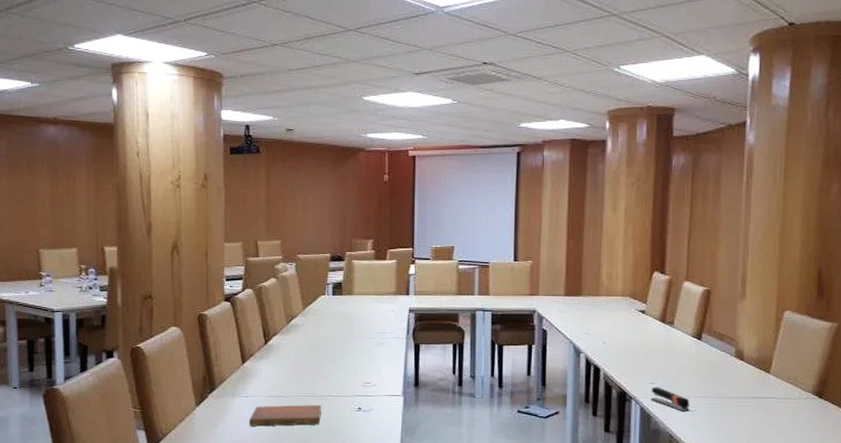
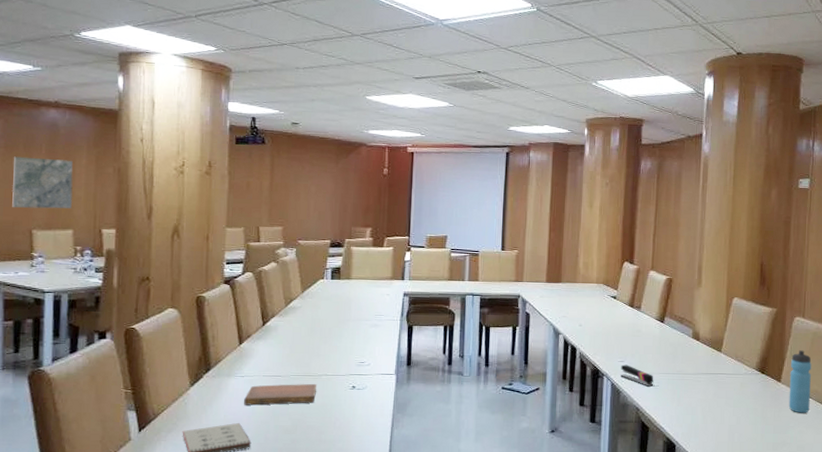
map: none [18,175,75,227] -> present [12,156,73,209]

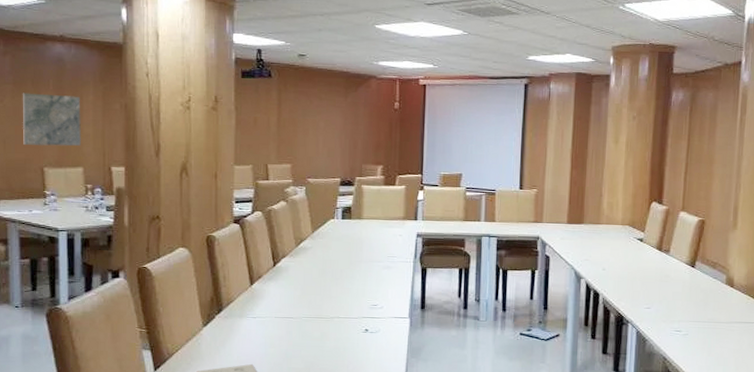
notebook: present [244,383,316,406] -> none [257,325,329,347]
stapler: present [620,364,654,387] -> none [646,311,683,335]

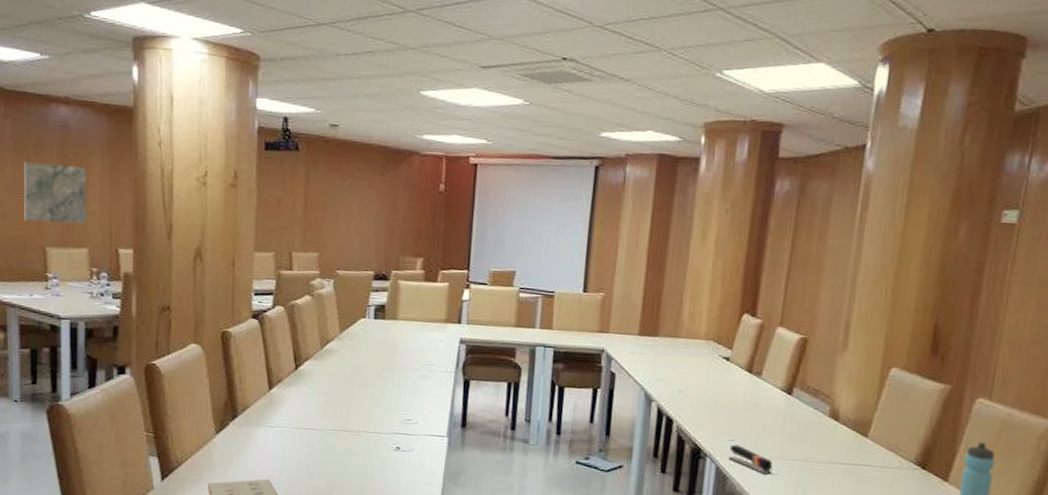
stapler: none [646,311,683,335] -> present [728,444,773,475]

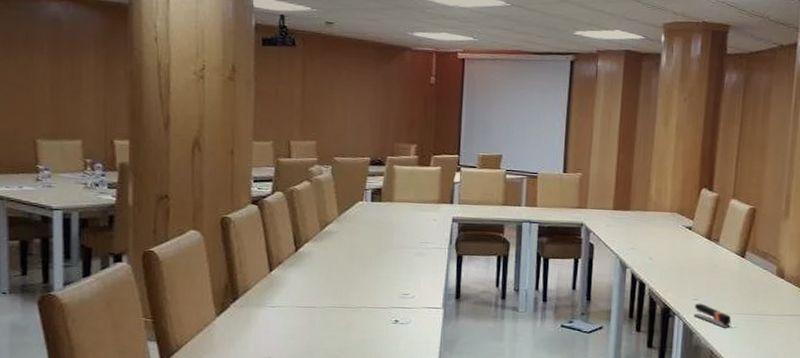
map: present [23,161,87,224] -> none [12,55,80,116]

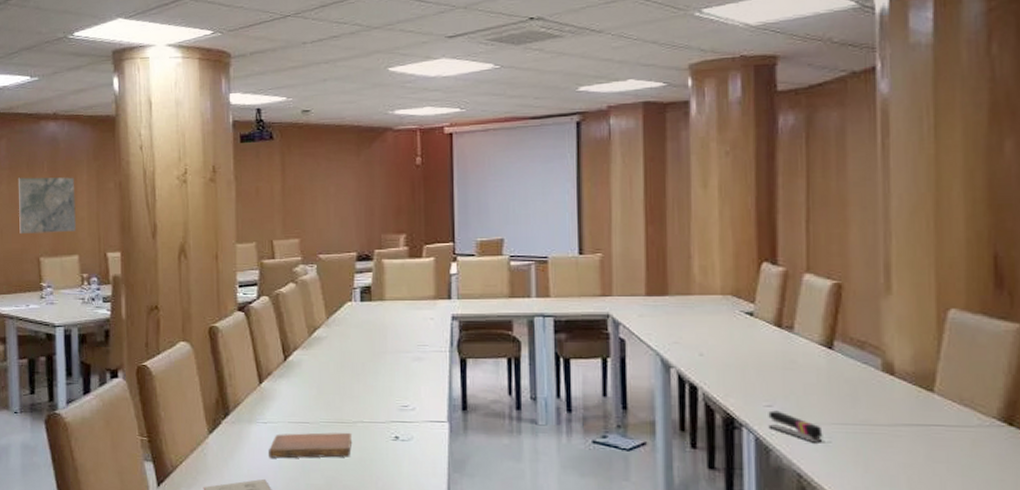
map: none [12,55,80,116] -> present [18,177,76,233]
notebook: none [276,316,355,339] -> present [269,432,351,459]

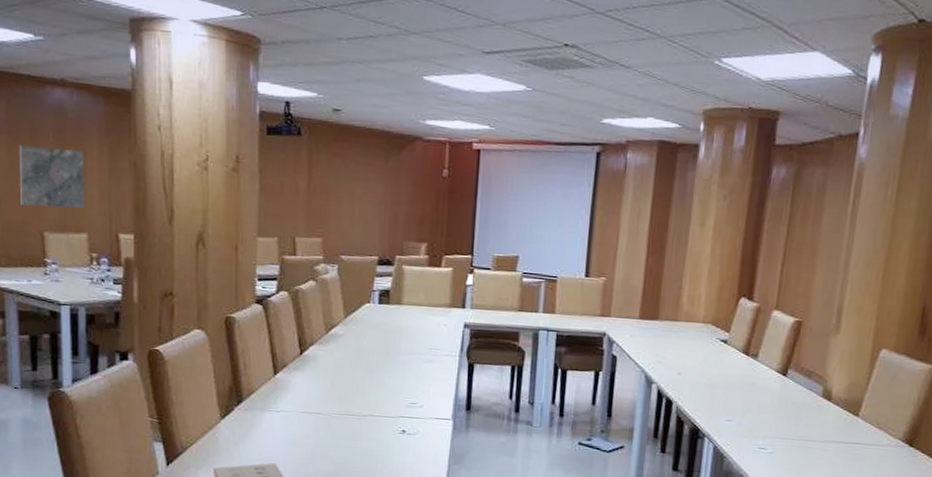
notebook: present [269,432,351,459] -> none [280,422,361,447]
stapler: present [768,410,823,443] -> none [726,424,768,453]

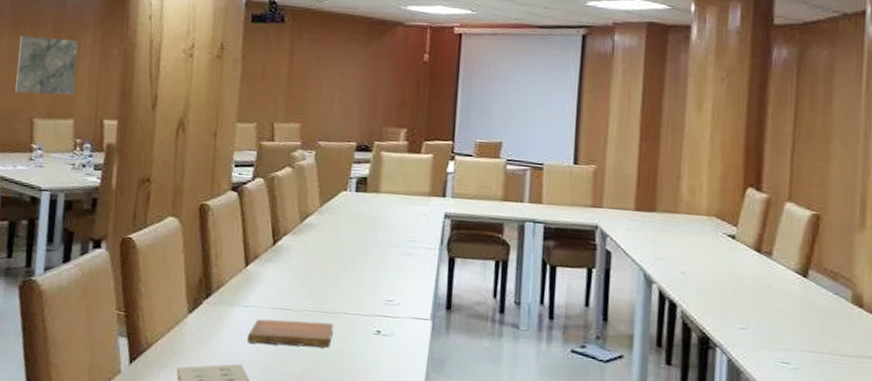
notebook: none [280,422,361,447] -> present [247,319,333,348]

